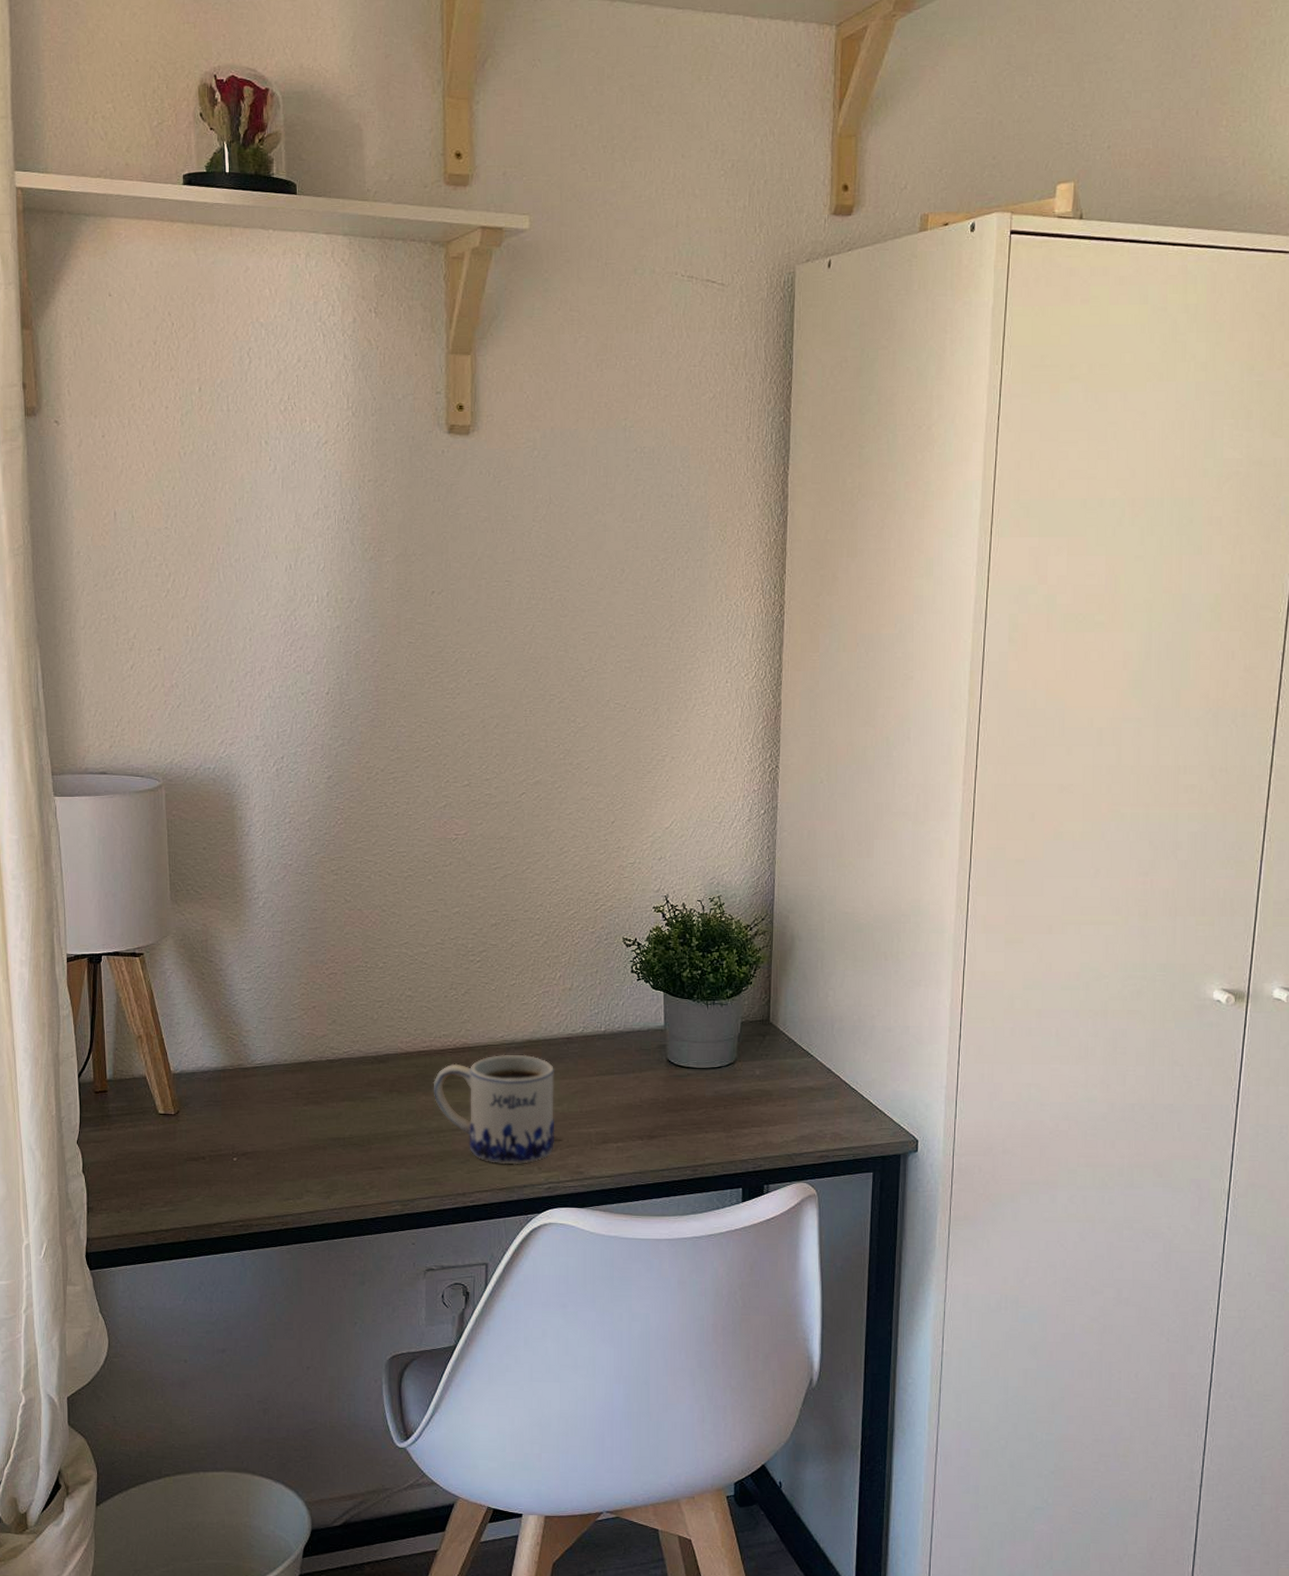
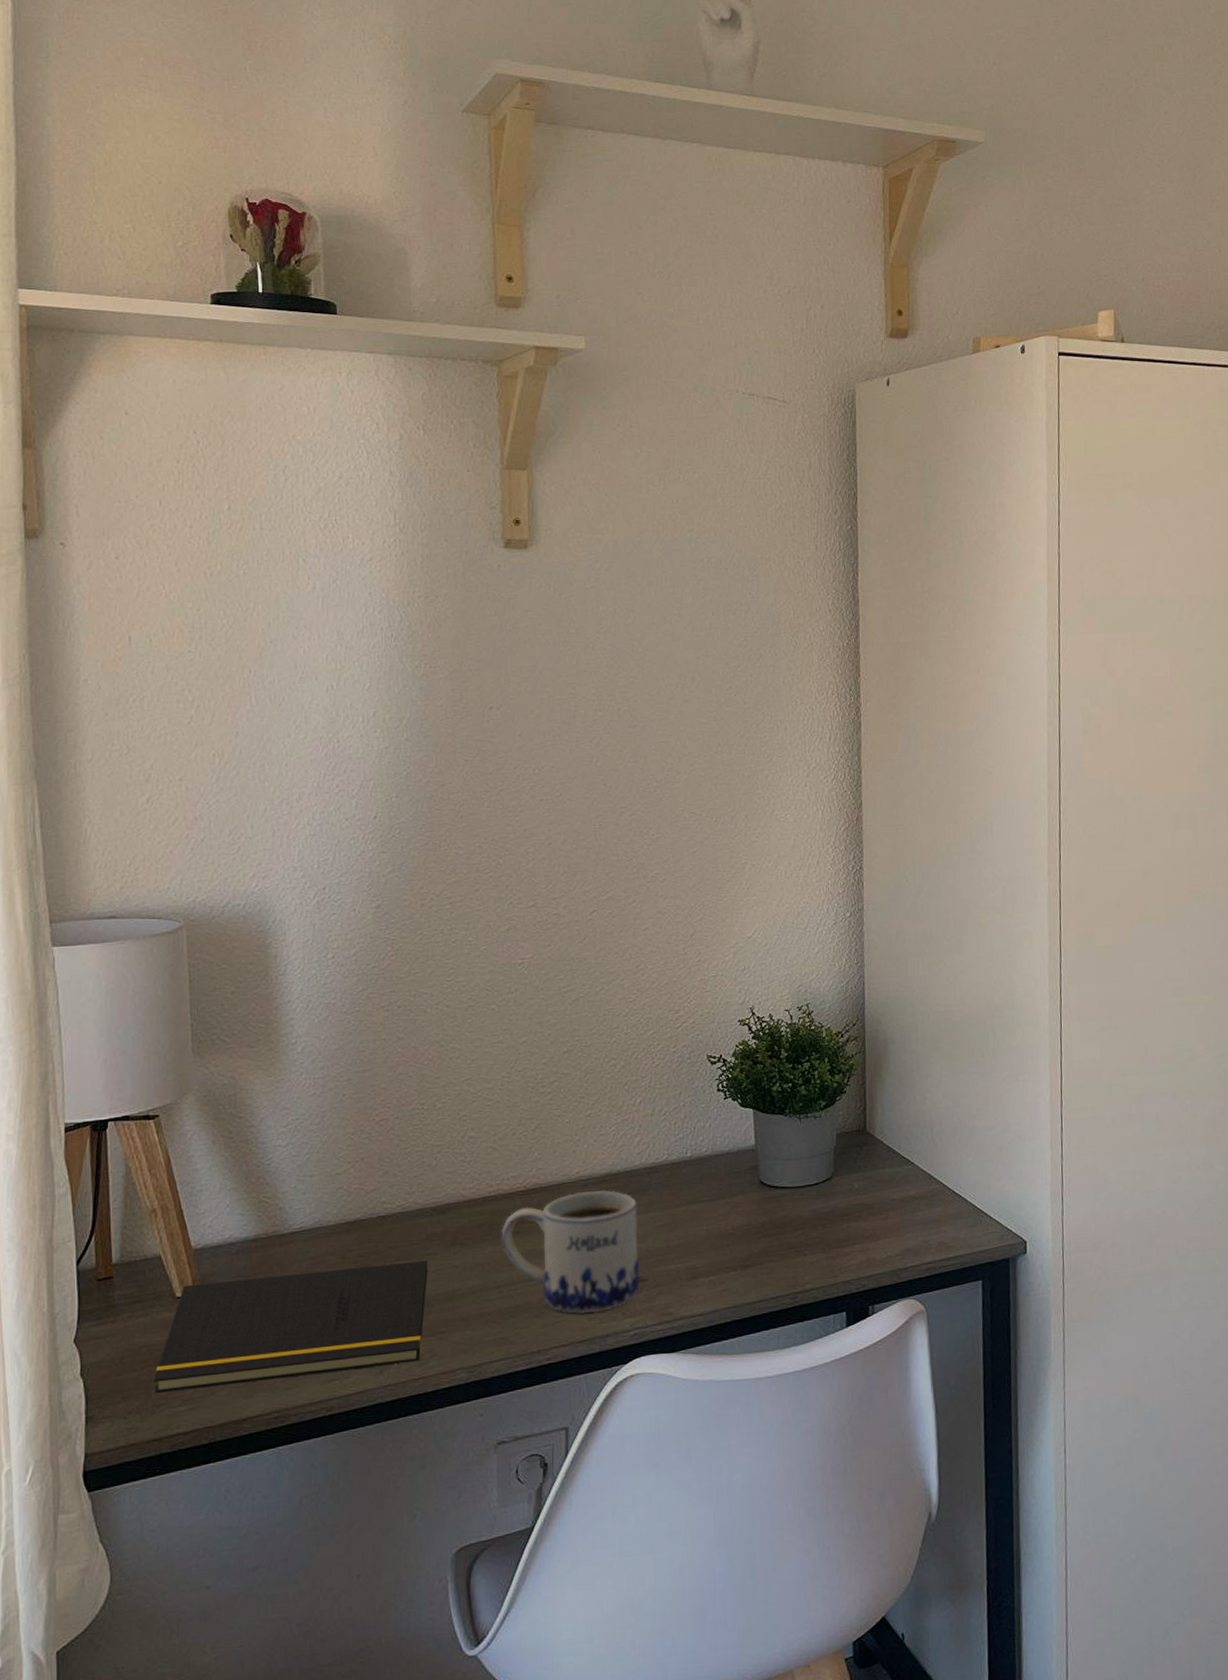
notepad: none [141,1102,369,1195] -> present [154,1260,428,1394]

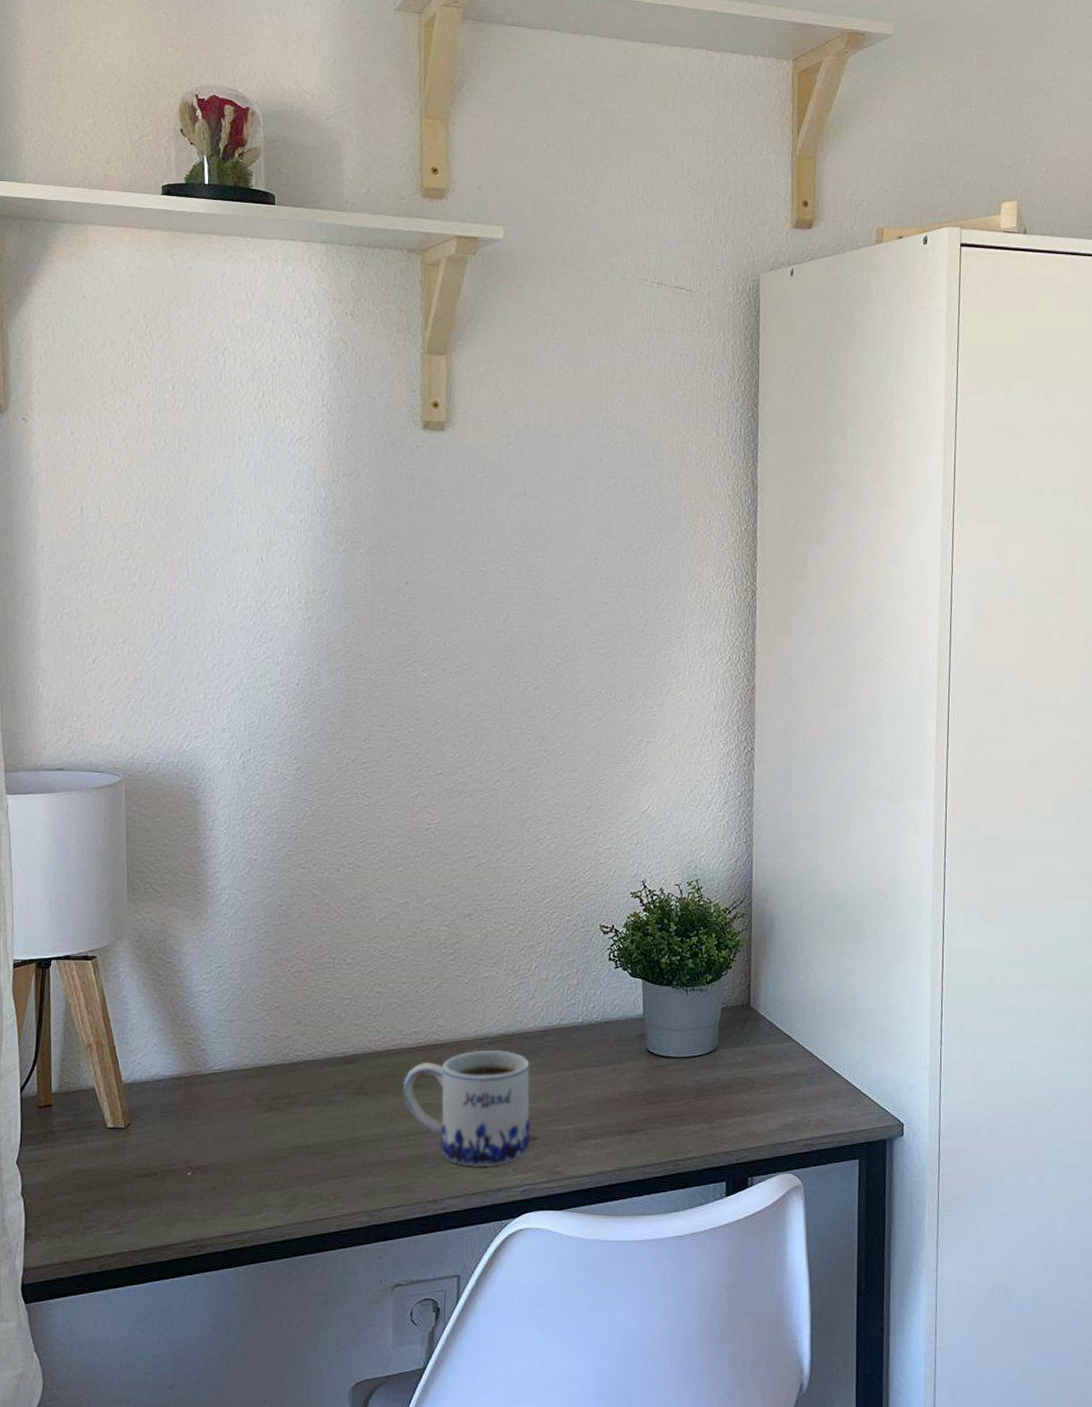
notepad: present [154,1260,428,1394] -> none [85,1107,335,1217]

